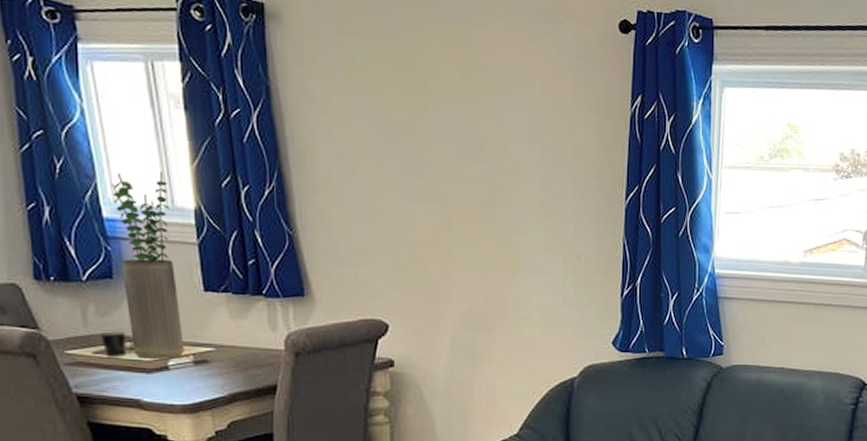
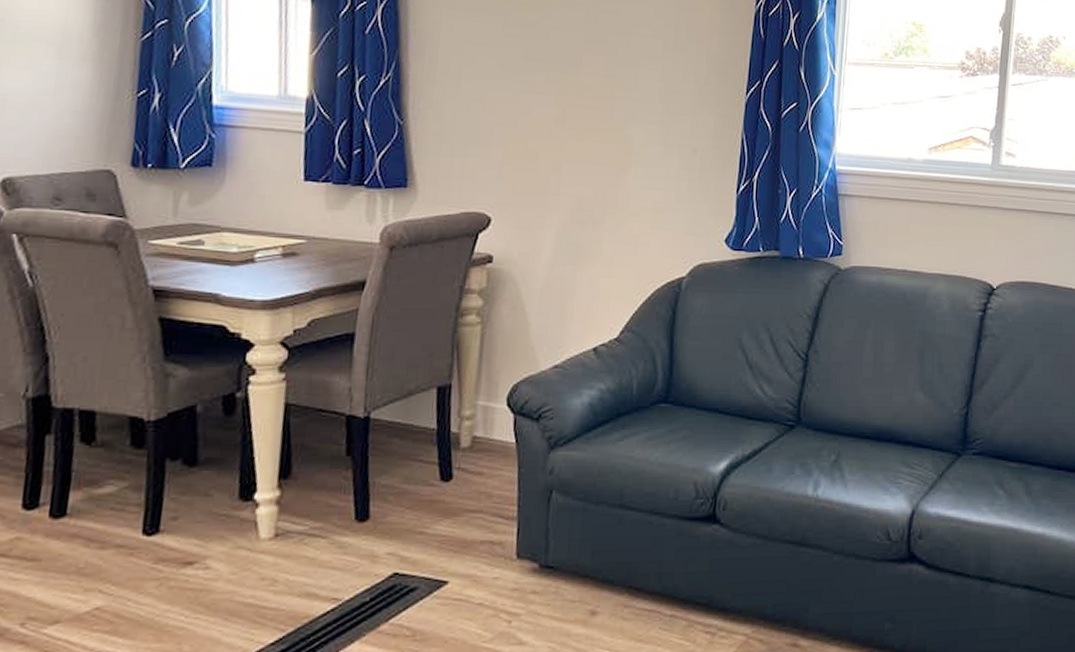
mug: present [101,331,133,358] -> none [189,220,222,249]
vase: present [112,170,184,360] -> none [220,59,283,252]

